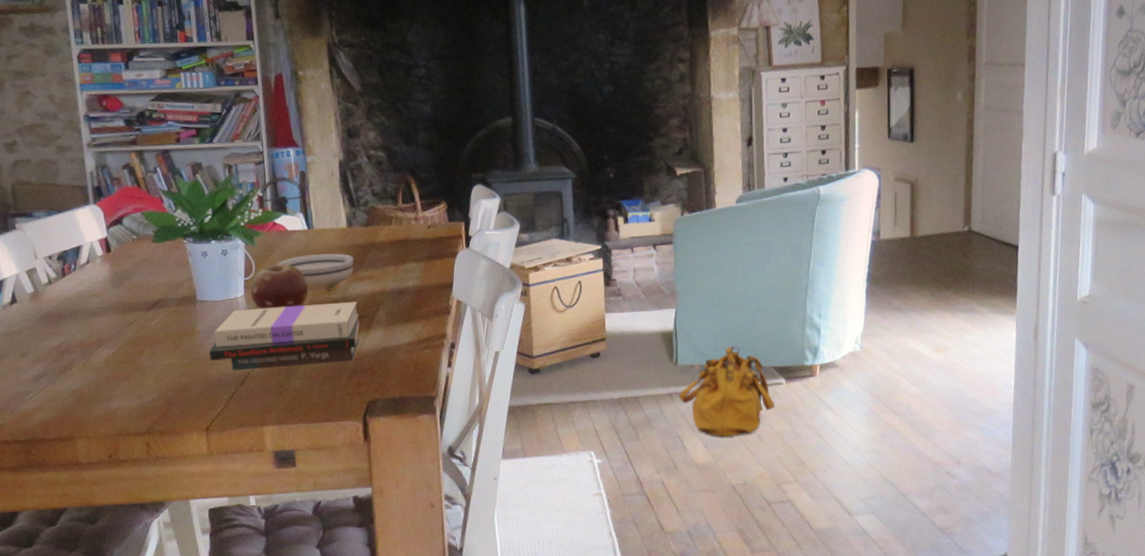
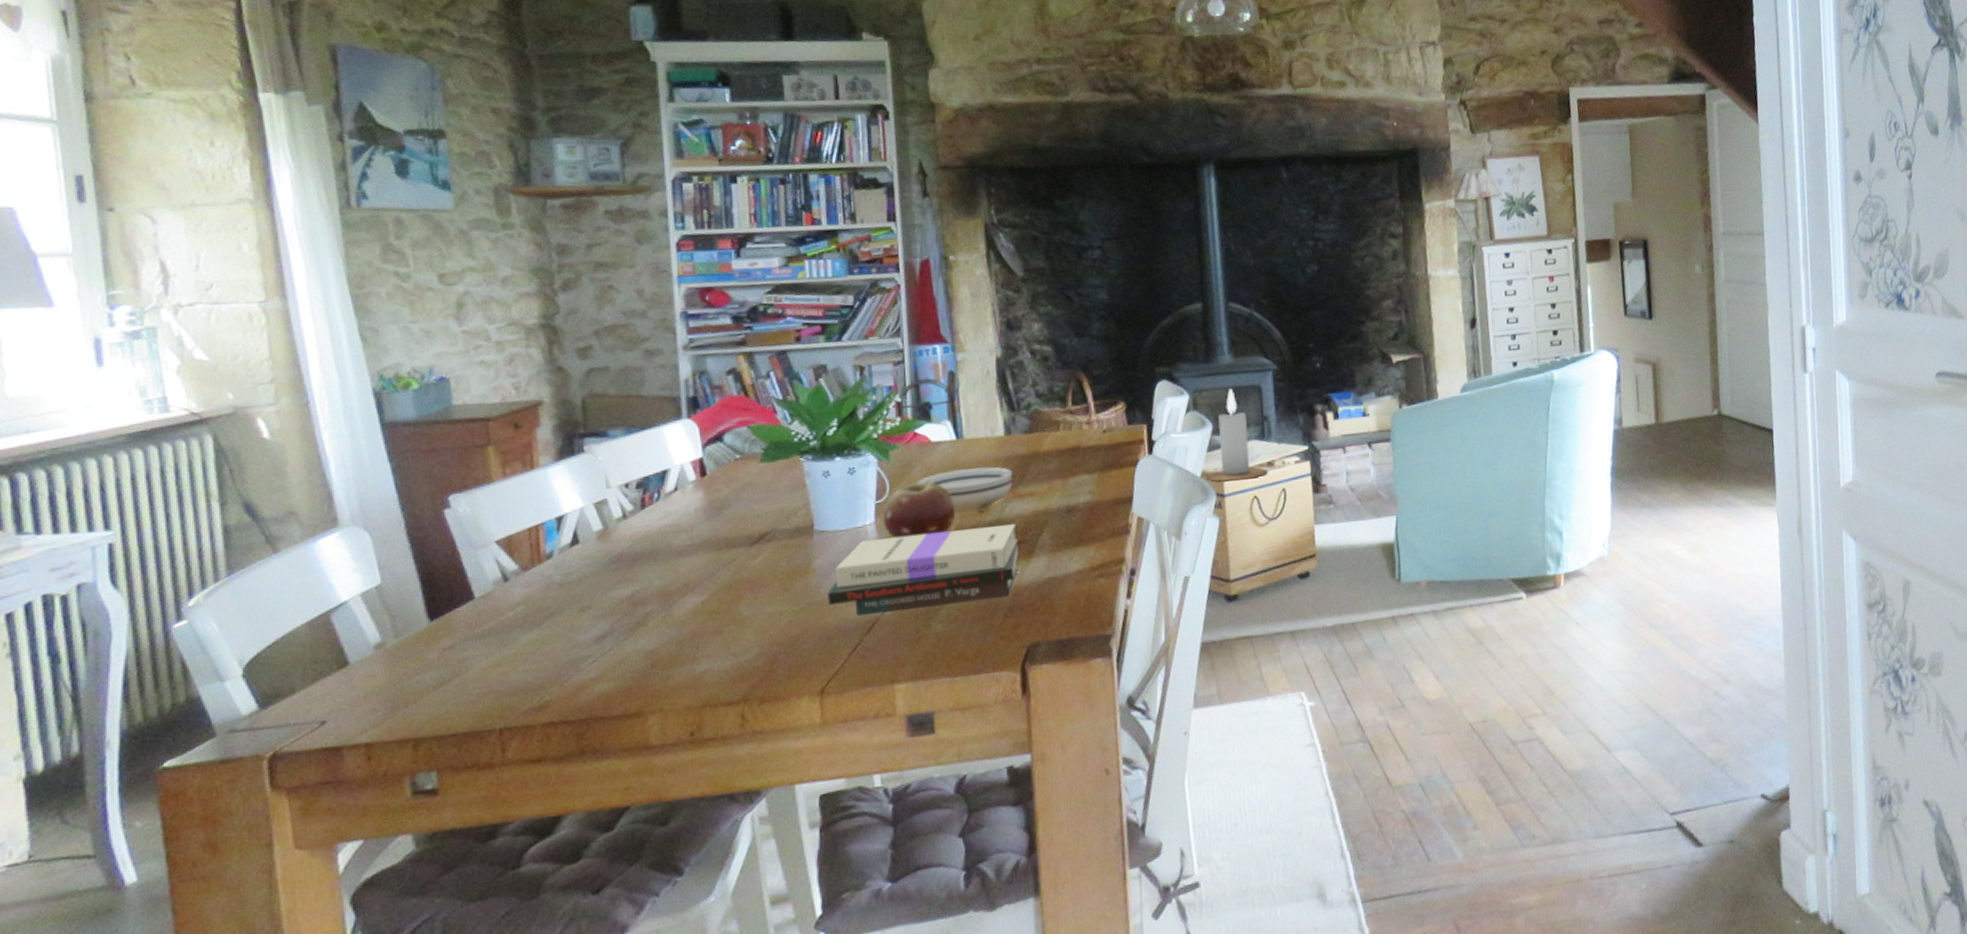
candle: none [513,193,566,274] -> present [1205,388,1268,483]
handbag: present [678,346,775,437] -> none [1403,557,1516,666]

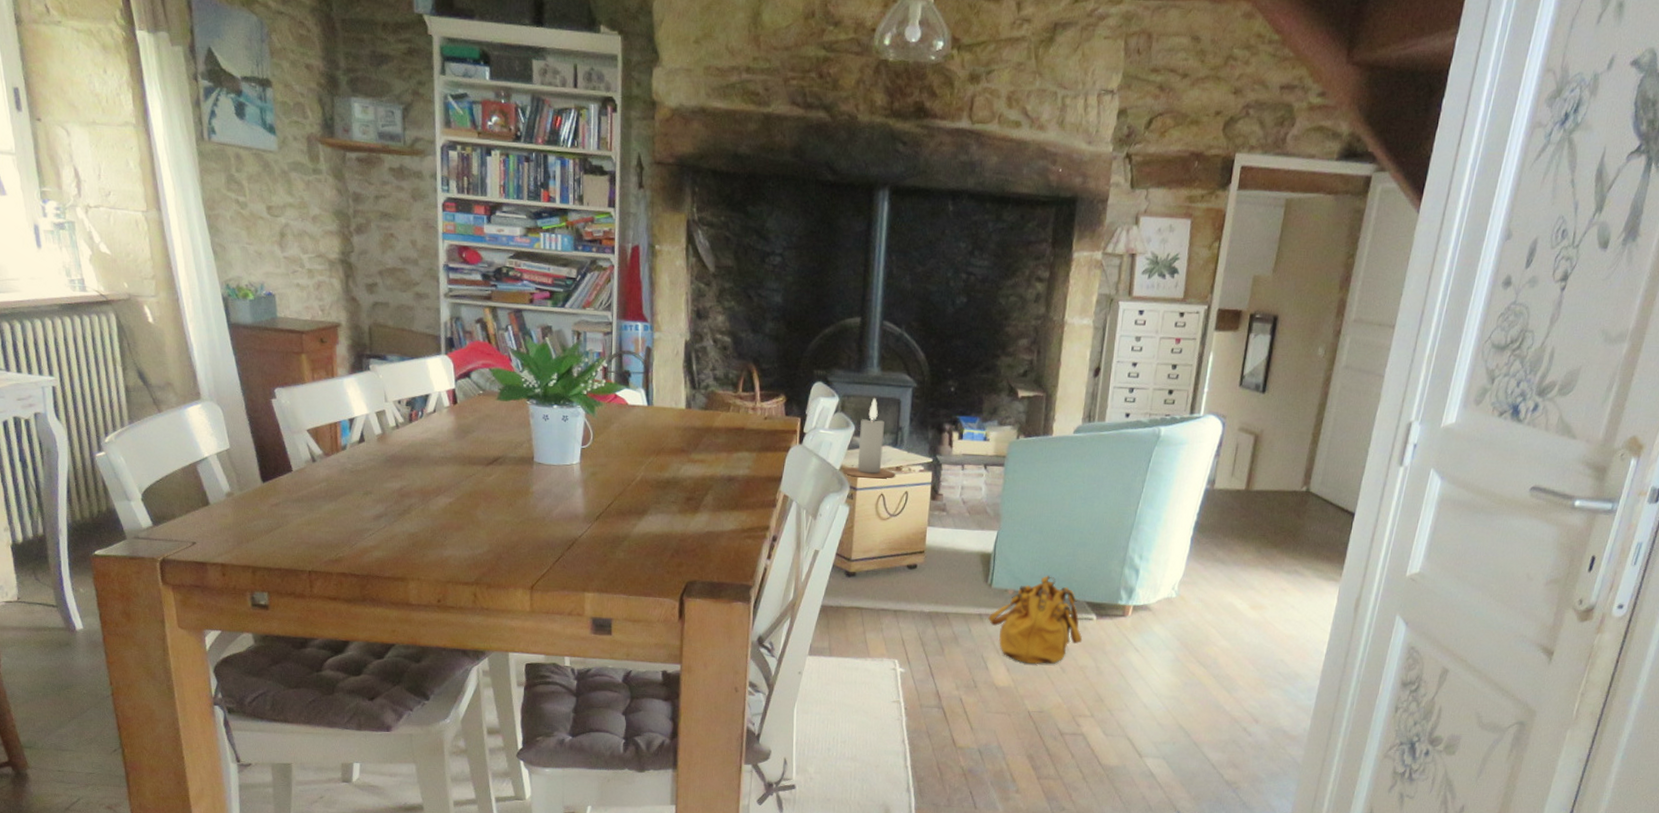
books: present [828,524,1019,617] -> none [541,476,688,541]
fruit: present [883,481,956,539] -> none [586,436,642,481]
bowl: present [915,466,1013,516] -> none [612,430,689,469]
handbag: none [1403,557,1516,666] -> present [988,576,1083,664]

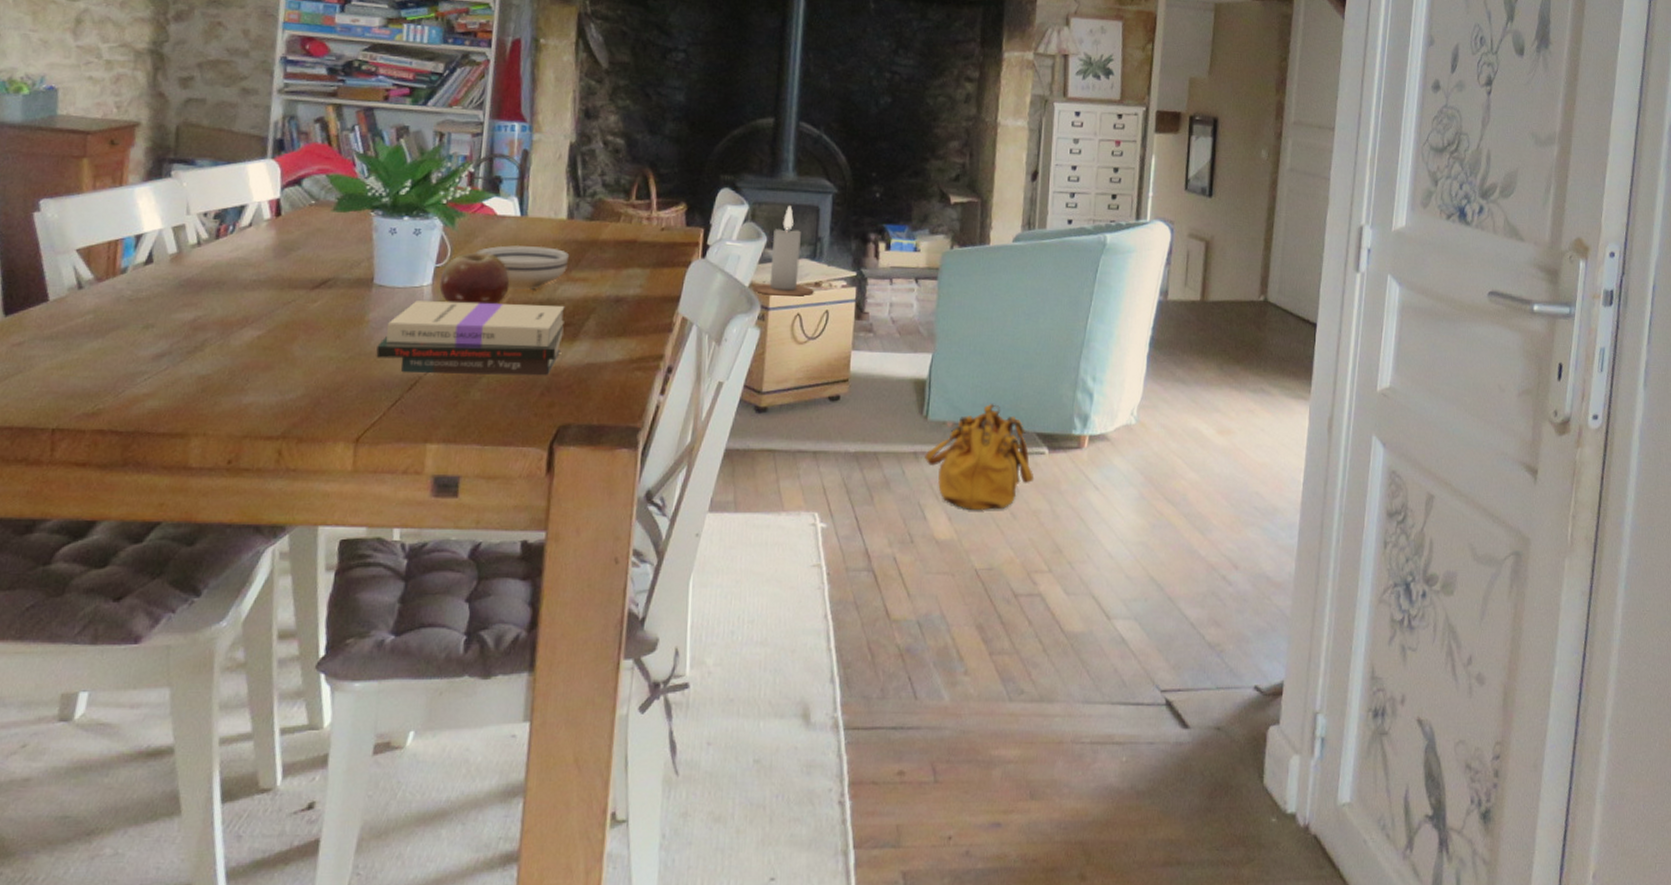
books: none [541,476,688,541] -> present [376,301,565,376]
fruit: none [586,436,642,481] -> present [439,252,510,305]
bowl: none [612,430,689,469] -> present [475,245,570,290]

